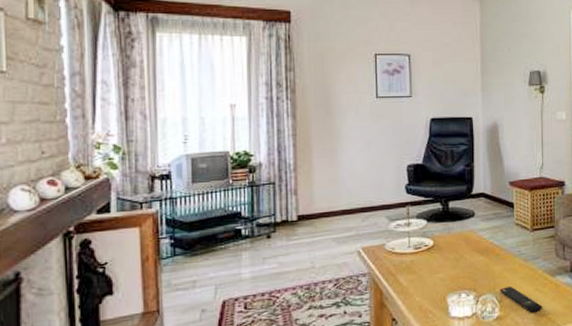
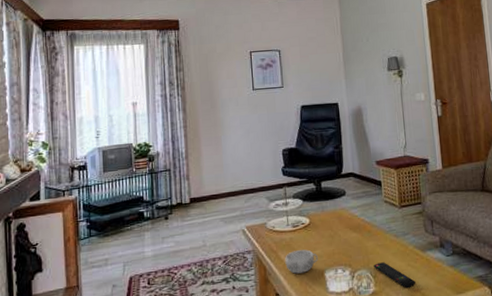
decorative bowl: none [404,273,441,298] -> present [285,249,318,274]

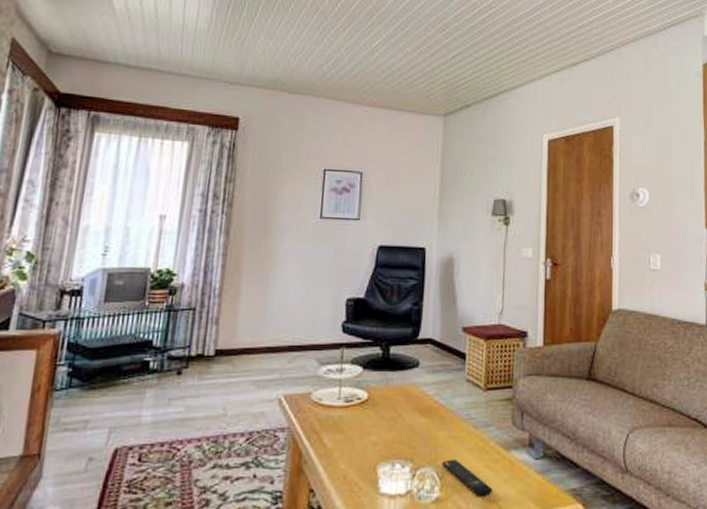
decorative bowl: present [285,249,318,274] -> none [328,433,372,465]

